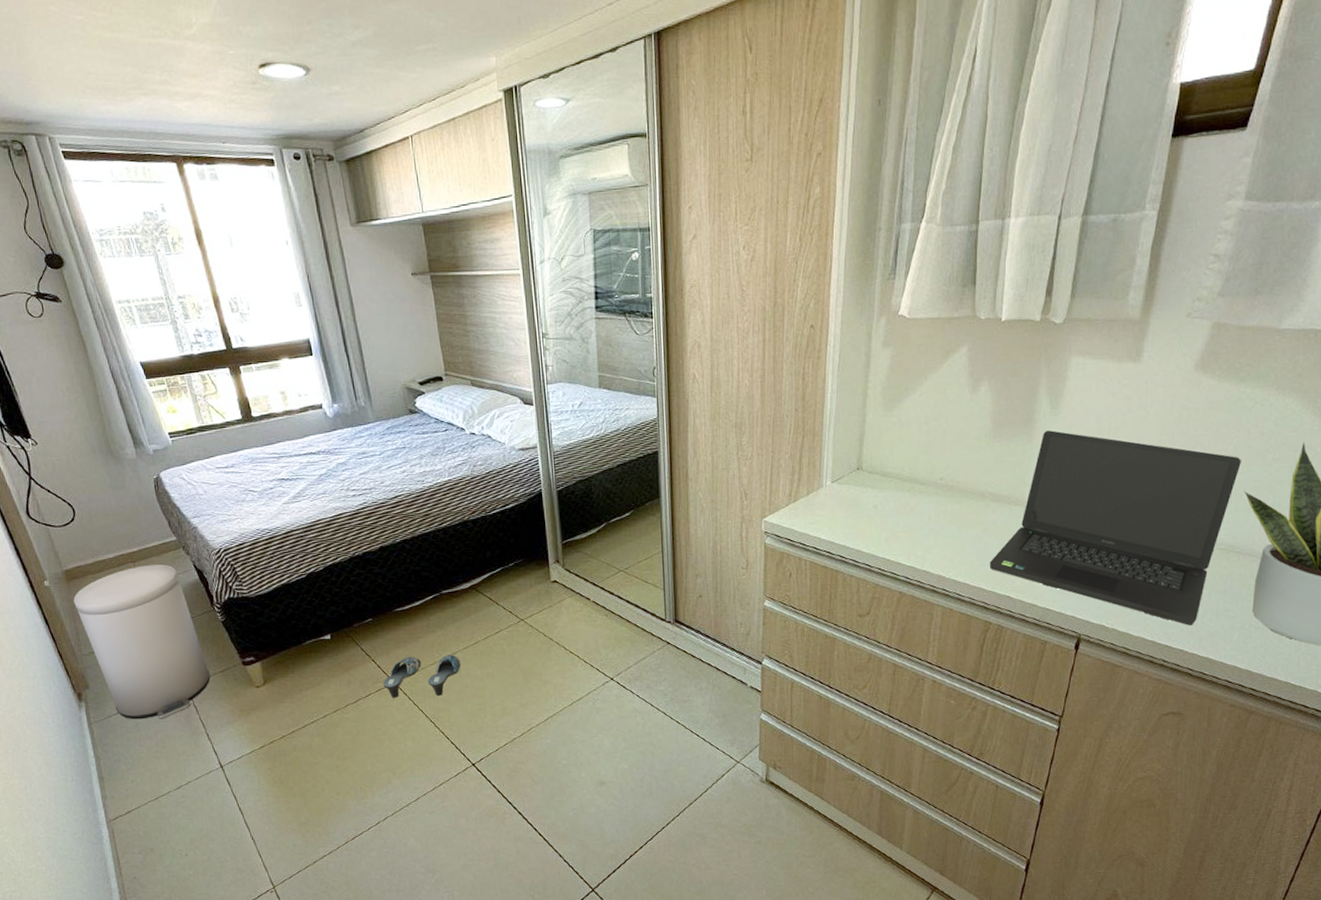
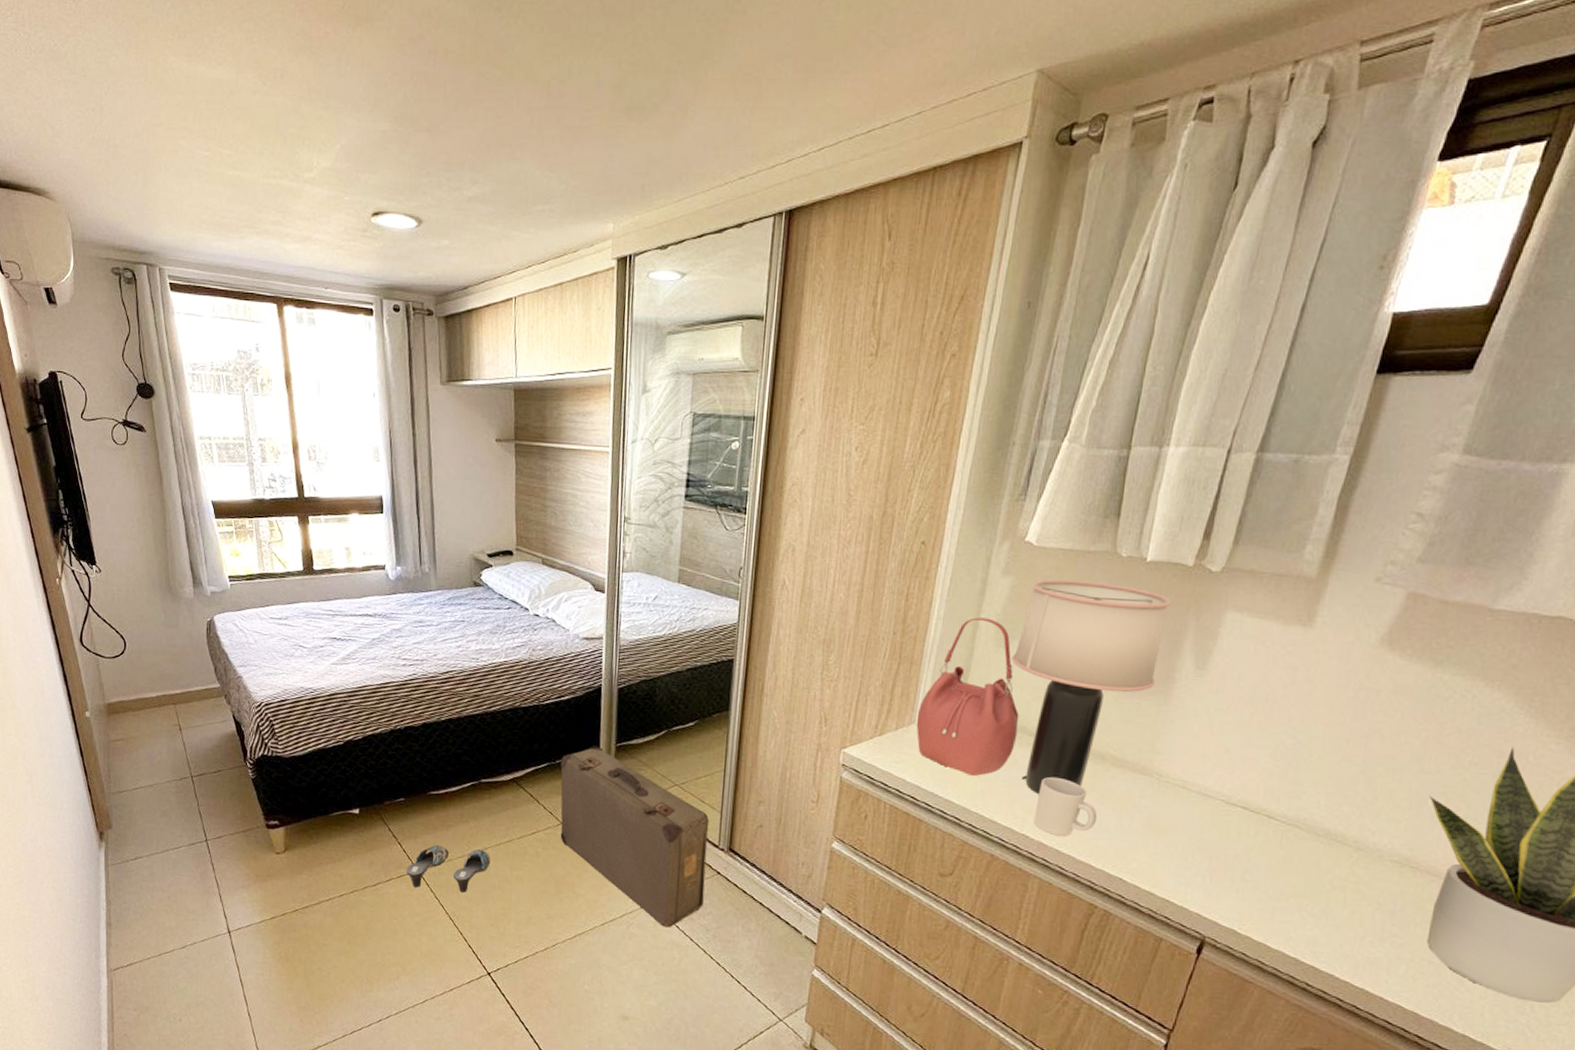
pedal bin: present [73,564,211,720] -> none [111,709,232,873]
suitcase: none [513,546,658,698] -> present [560,745,709,928]
handbag: none [824,387,910,527] -> present [916,617,1019,777]
table lamp: none [898,343,1025,535] -> present [1011,579,1171,795]
mug: none [931,517,984,568] -> present [1033,776,1098,837]
laptop: present [989,430,1241,625] -> none [1101,693,1429,947]

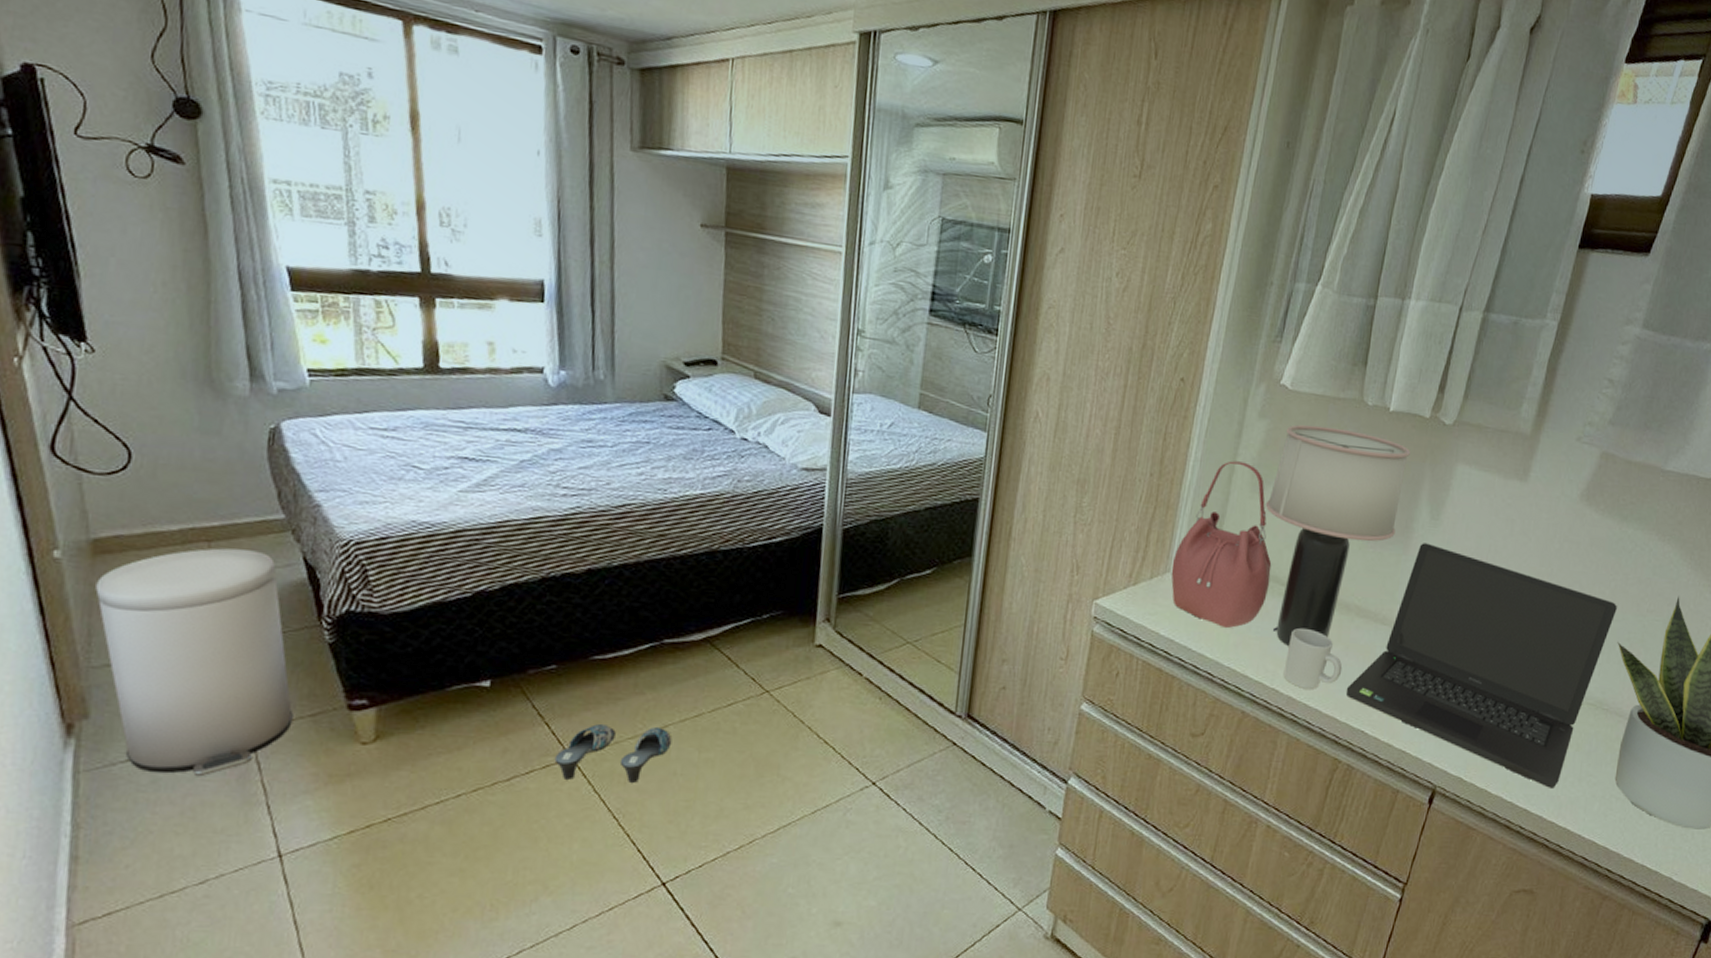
pedal bin: none [111,709,232,873] -> present [95,548,294,777]
suitcase: present [560,745,709,928] -> none [764,597,946,811]
laptop: none [1101,693,1429,947] -> present [1345,543,1617,788]

